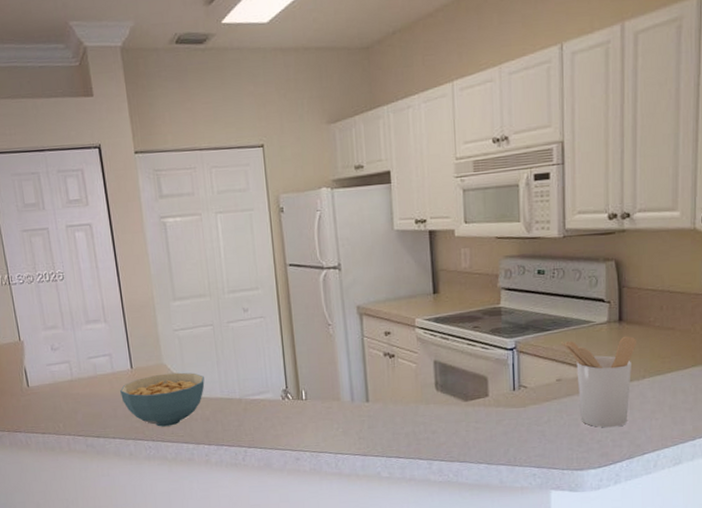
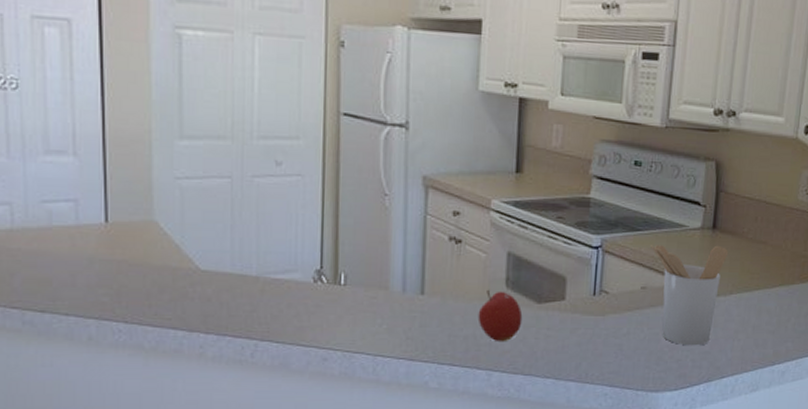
cereal bowl: present [120,372,205,427] -> none [85,234,210,305]
fruit: none [415,393,453,436] -> present [477,289,523,342]

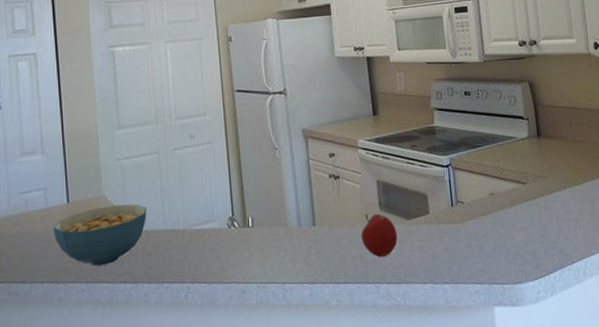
cereal bowl: none [85,234,210,305] -> present [53,204,147,266]
utensil holder: present [651,245,729,346] -> none [490,149,555,239]

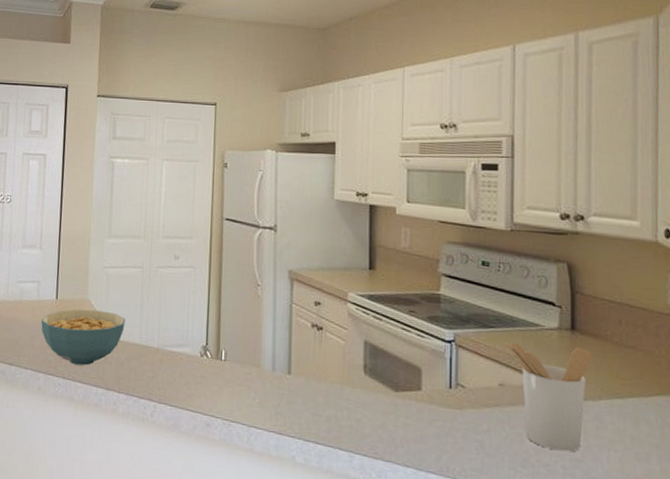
fruit: present [361,213,398,258] -> none [339,374,381,426]
utensil holder: none [490,149,555,239] -> present [505,342,593,452]

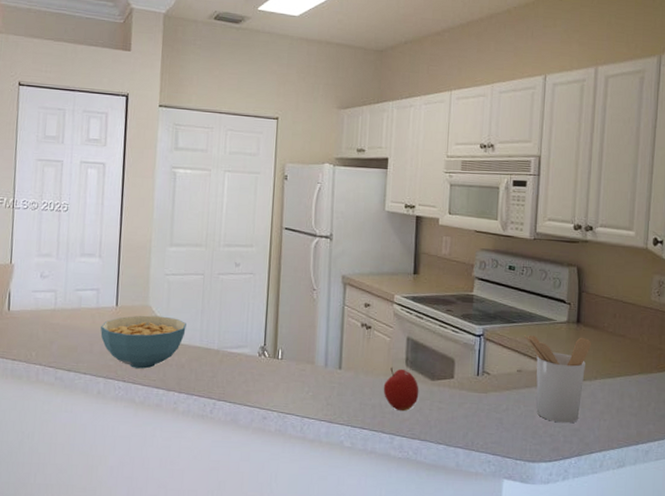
fruit: none [339,374,381,426] -> present [383,367,419,412]

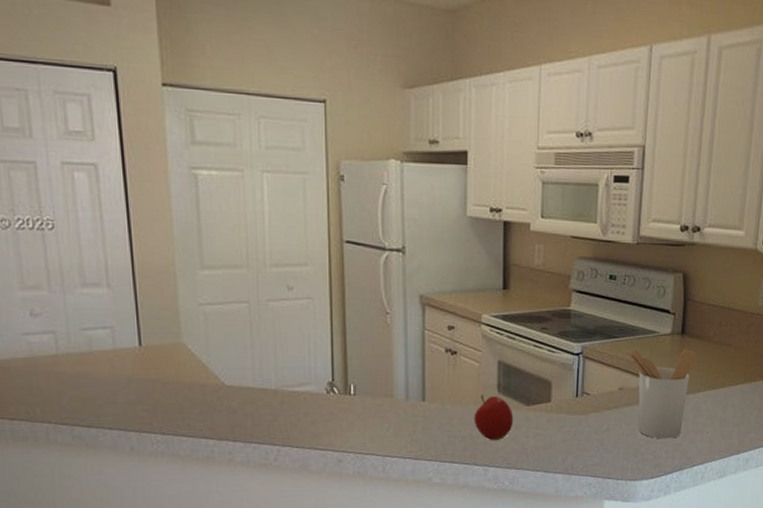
cereal bowl: present [100,315,186,369] -> none [123,355,234,418]

